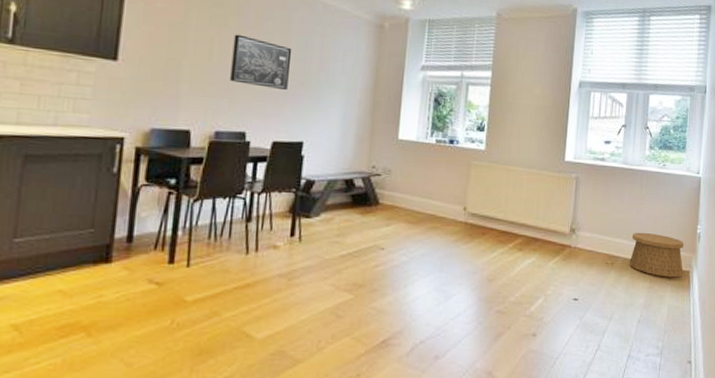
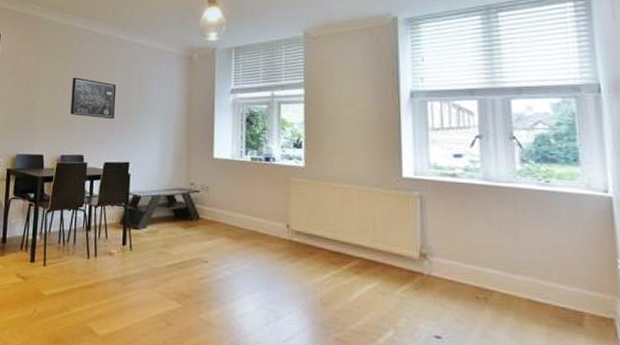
basket: present [630,232,684,278] -> none [511,262,604,326]

